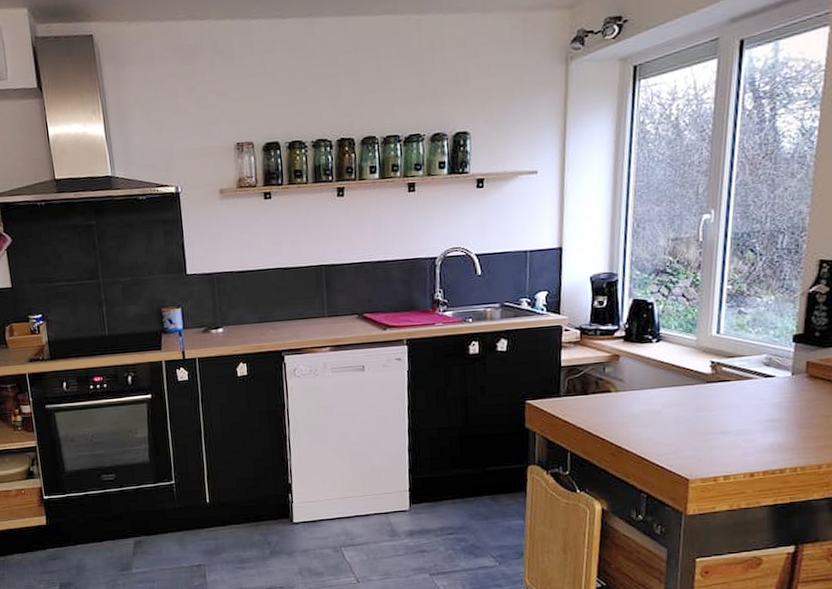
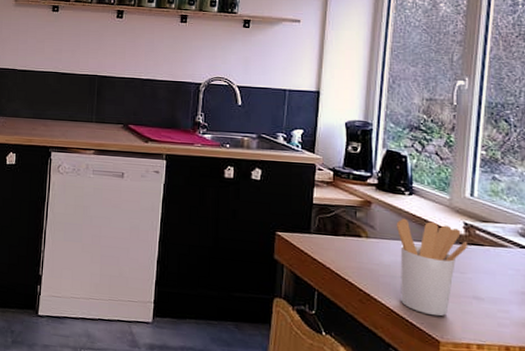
utensil holder: none [644,365,715,457] -> present [396,218,469,317]

